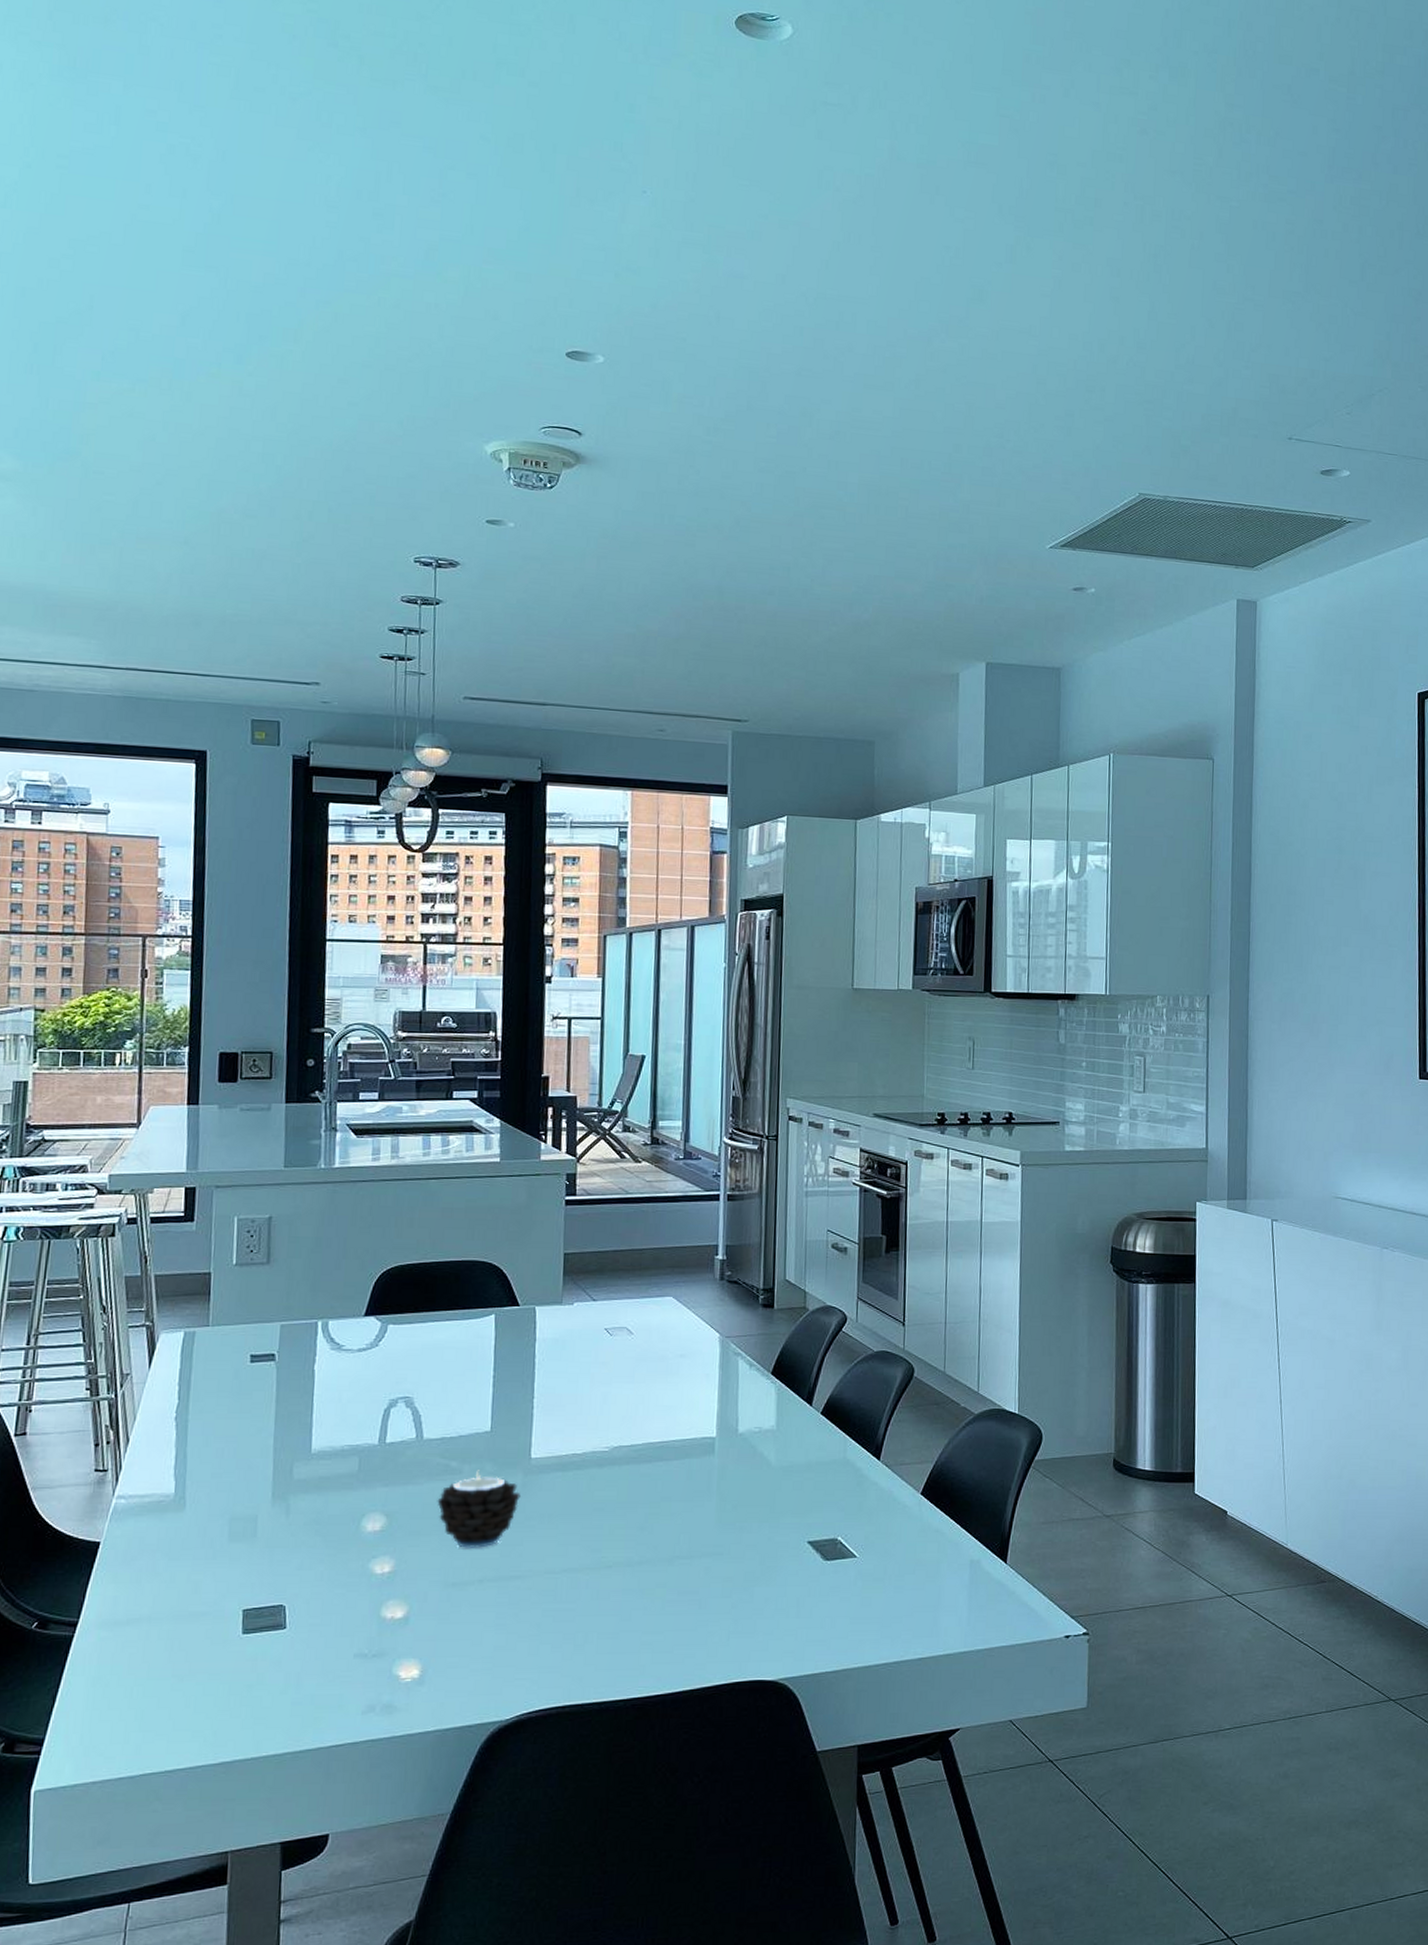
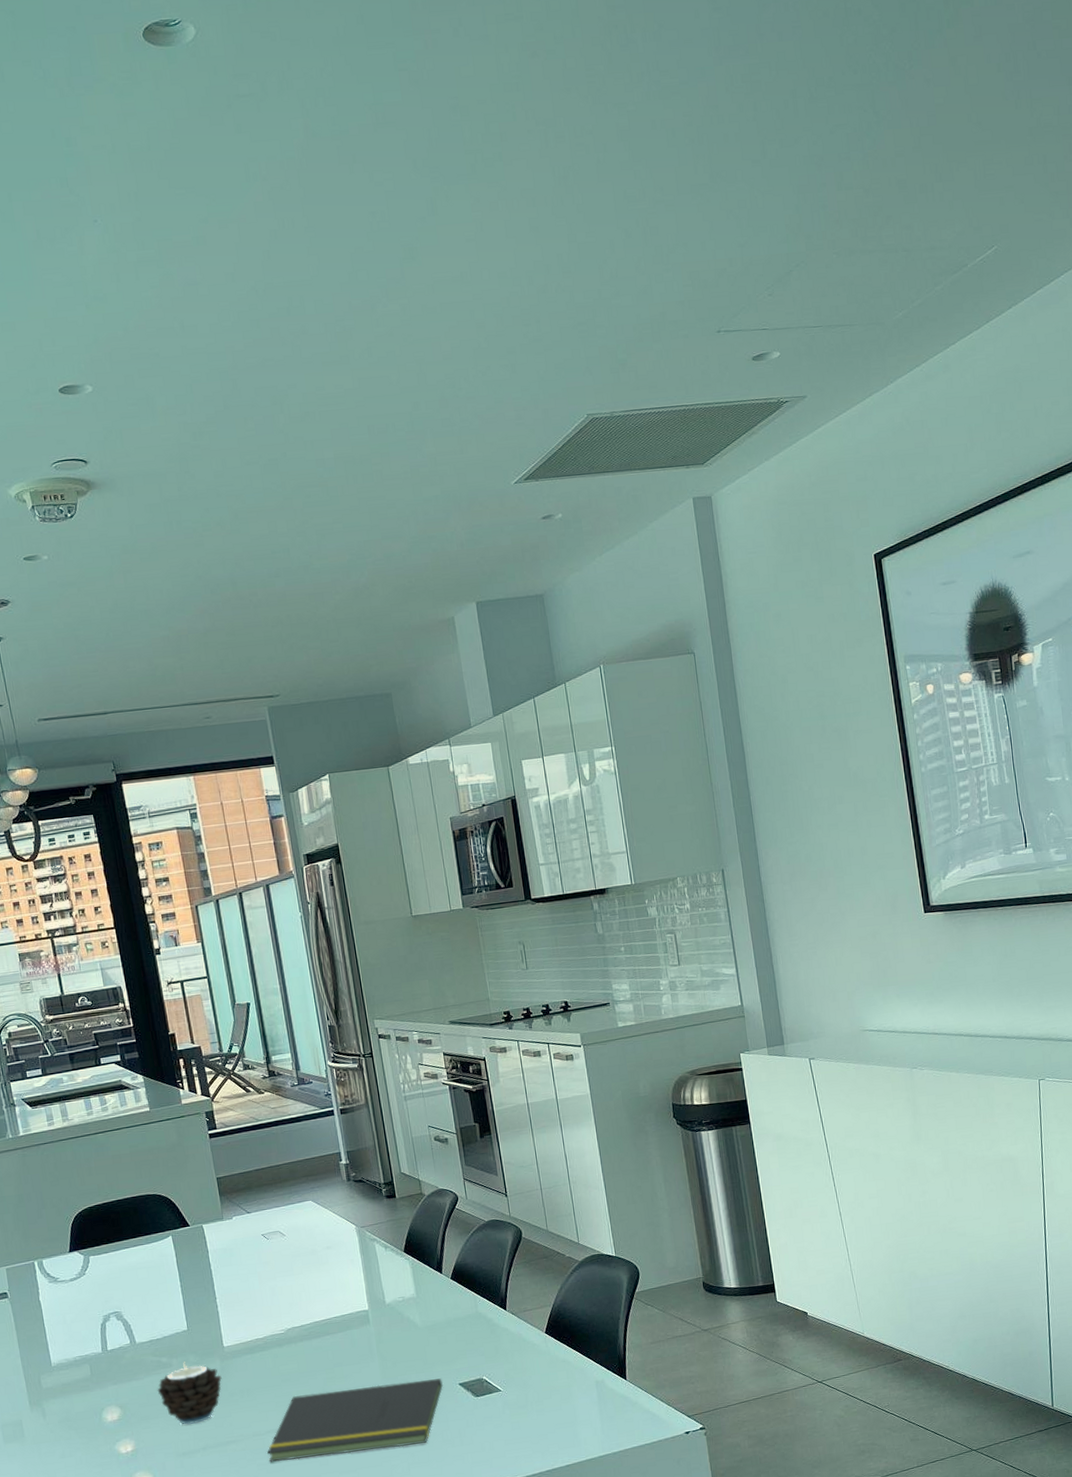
notepad: none [558,1529,789,1611] -> present [267,1378,444,1462]

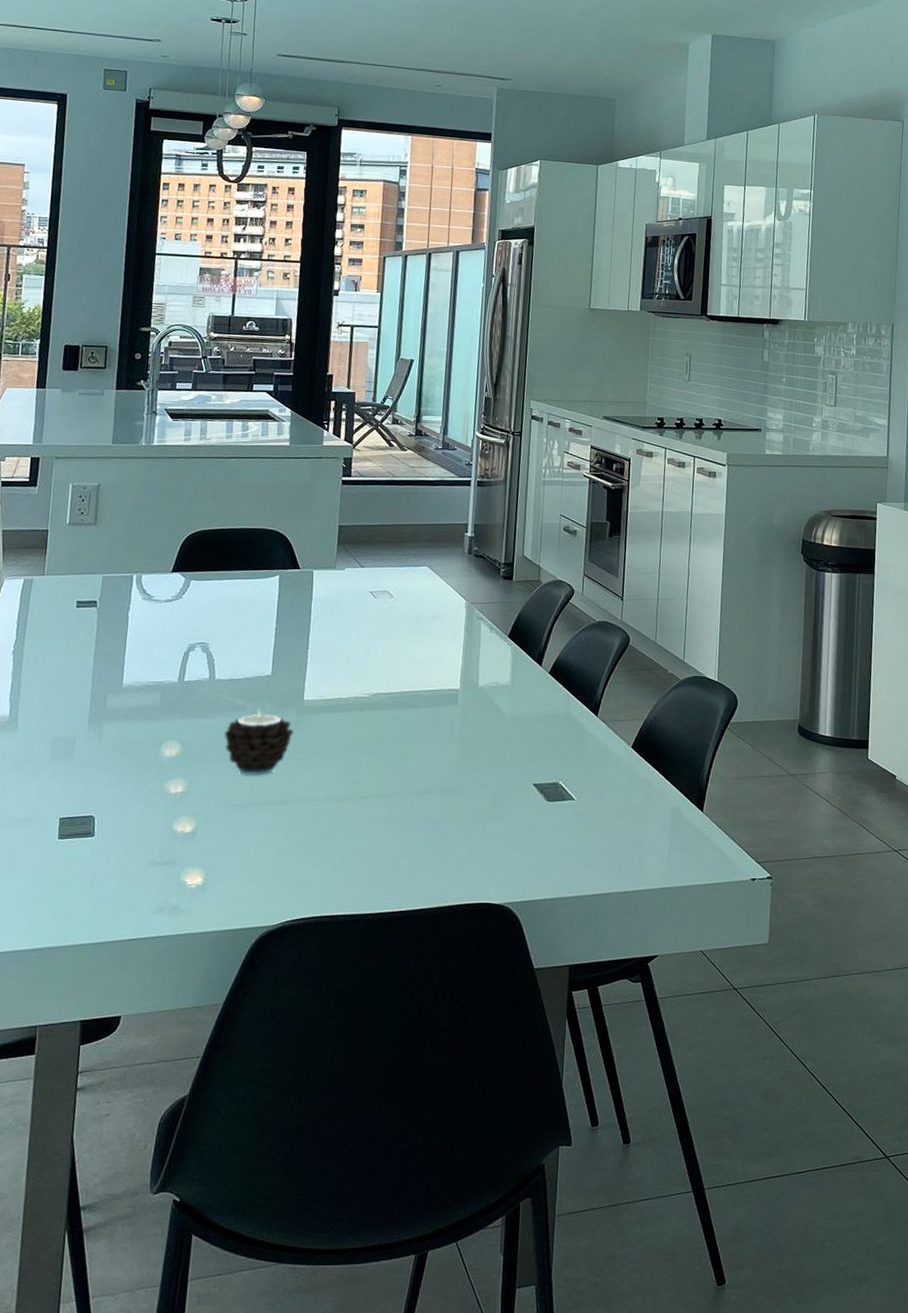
notepad: present [267,1378,444,1462] -> none [320,765,518,841]

